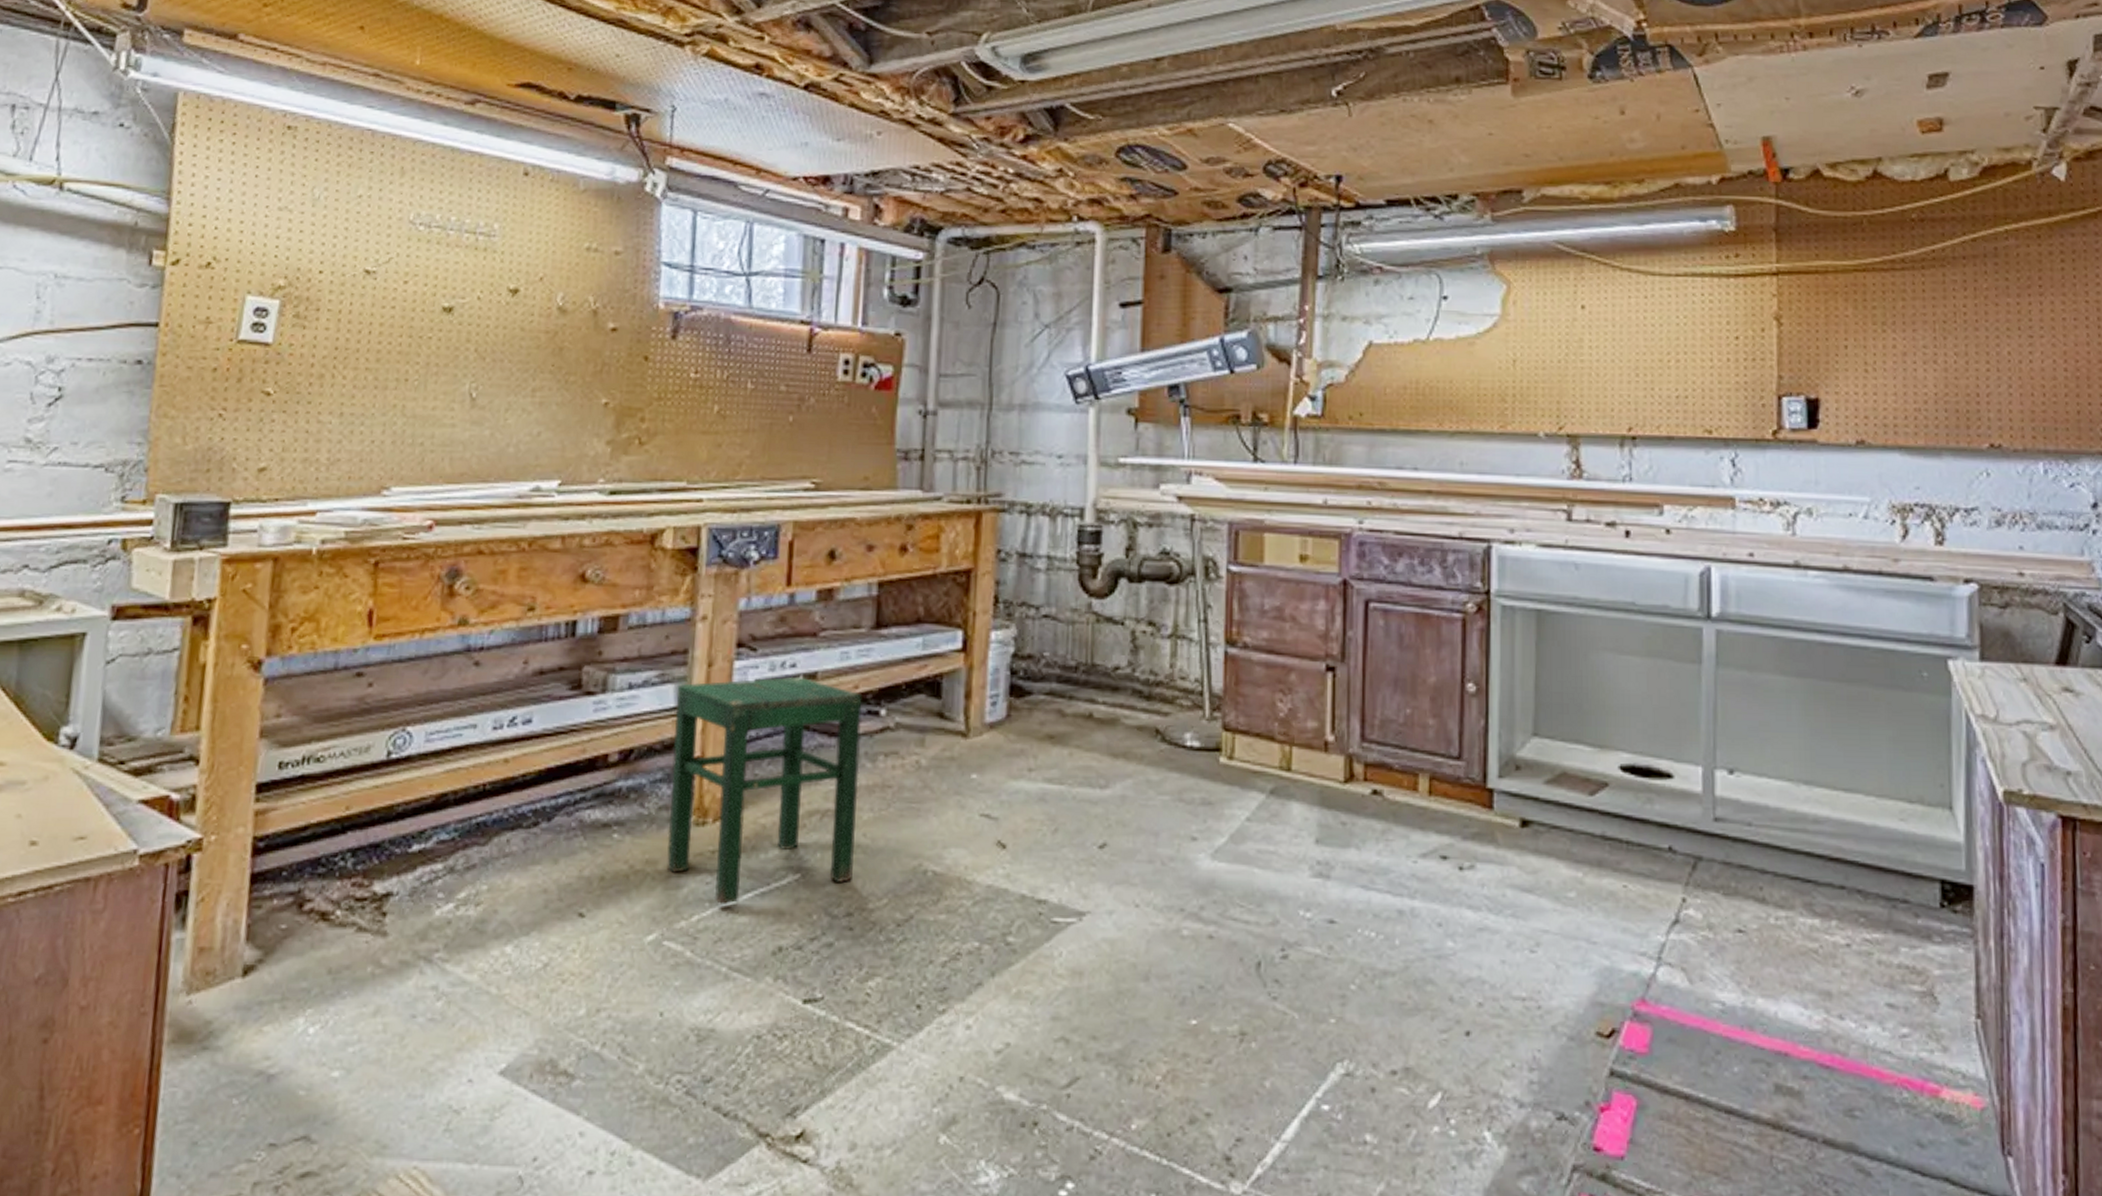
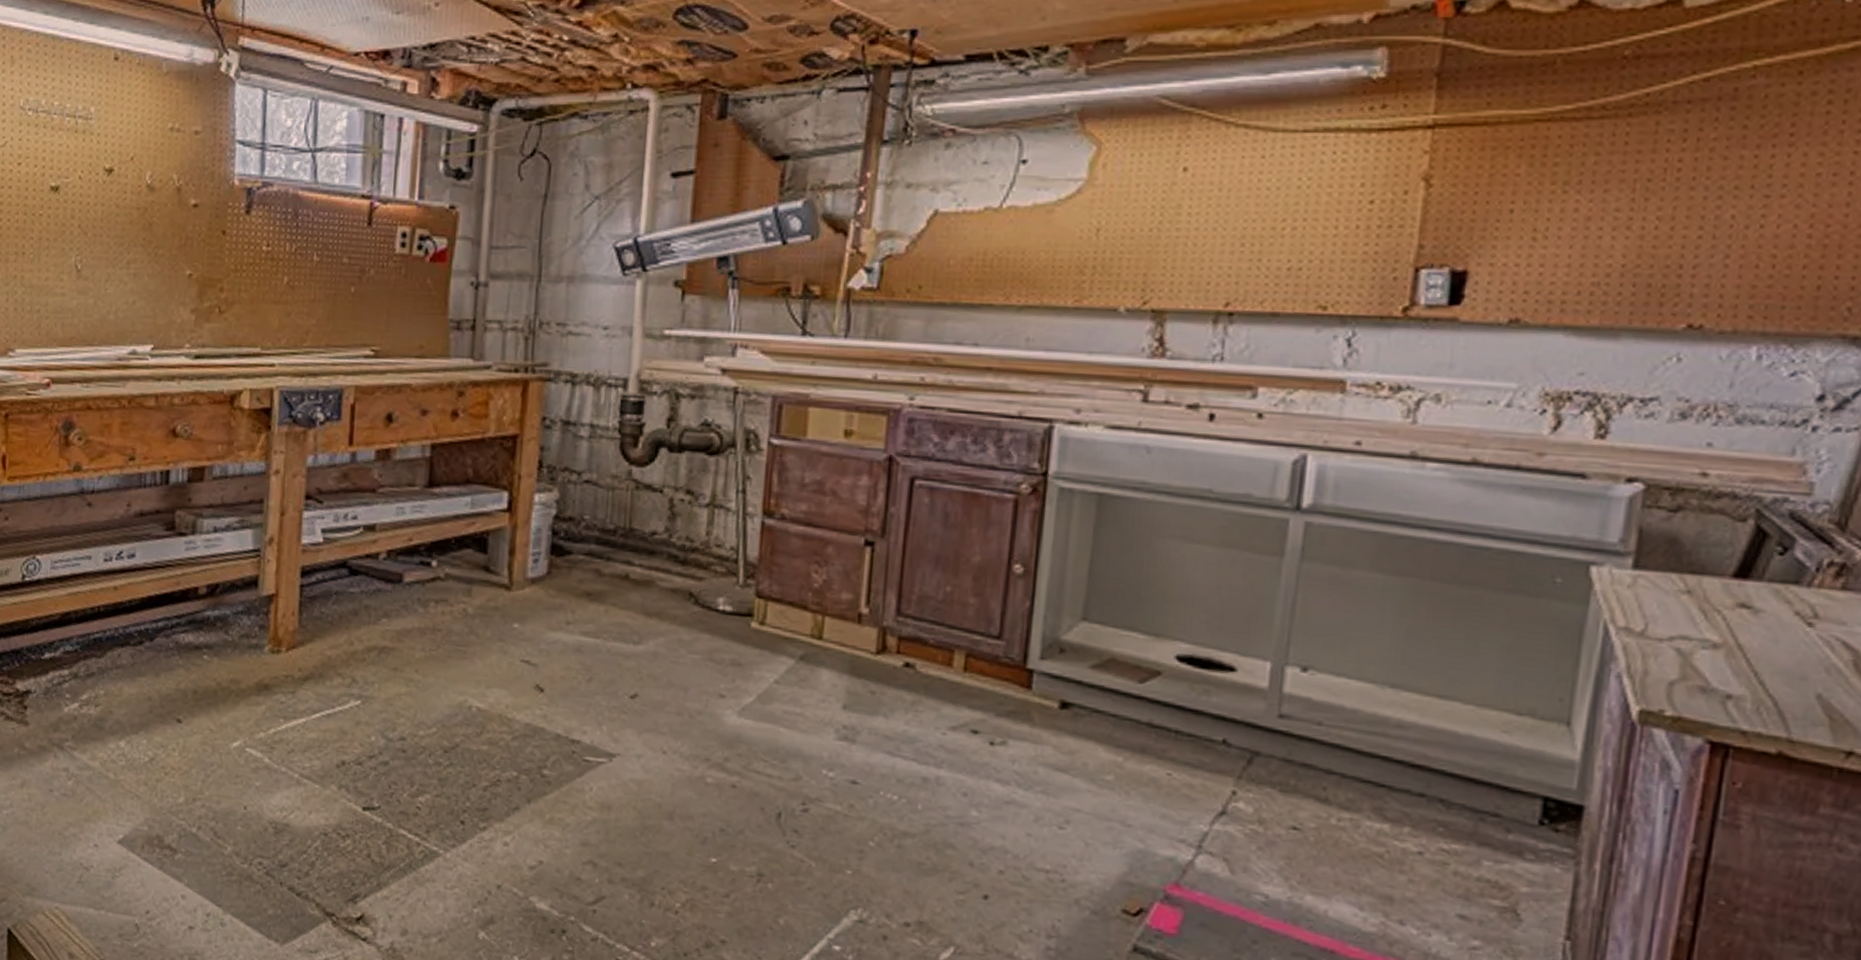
stool: present [666,676,863,904] -> none [248,527,416,722]

